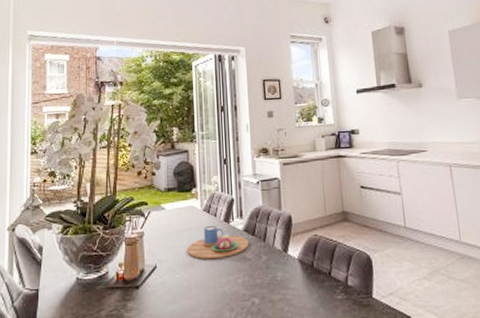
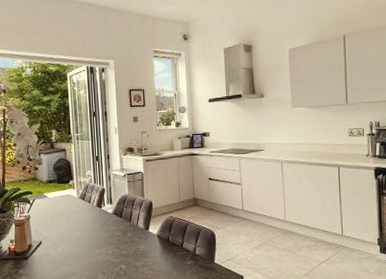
mug: present [186,225,250,260] -> none [66,209,118,236]

